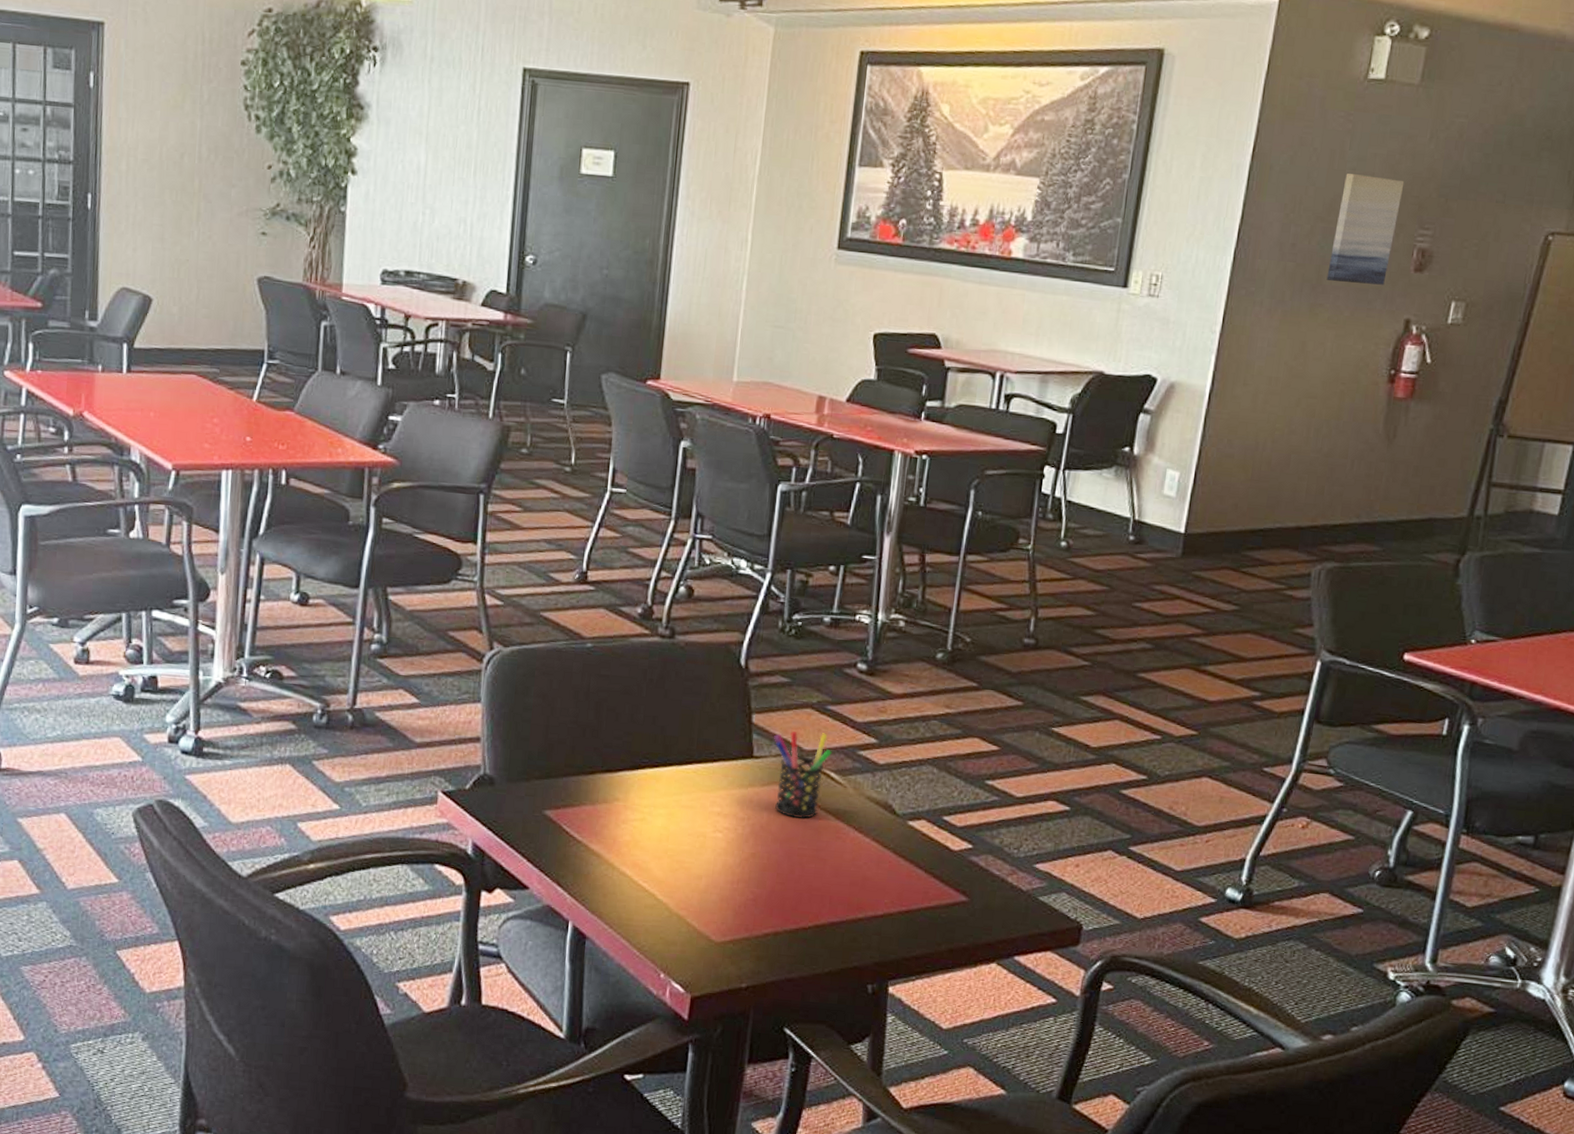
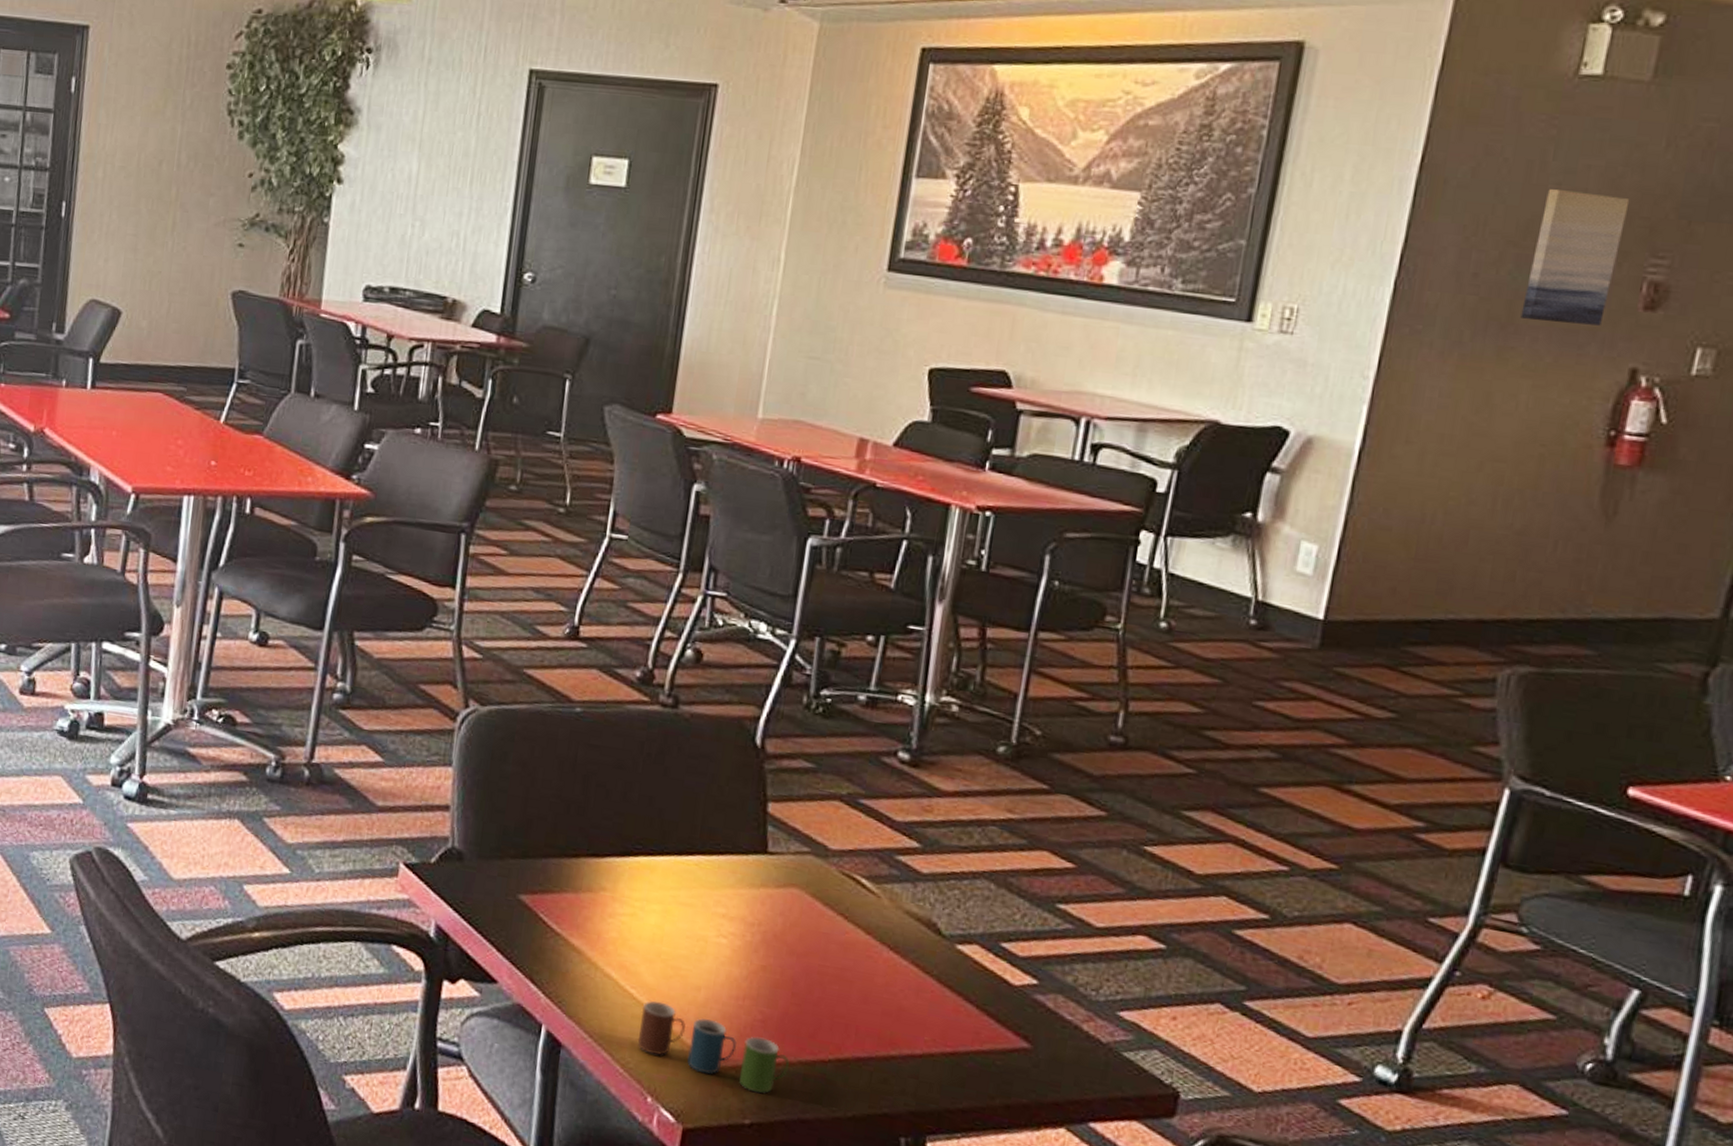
cup: none [651,891,777,960] -> present [638,1000,789,1094]
pen holder: present [774,731,832,819] -> none [792,826,864,931]

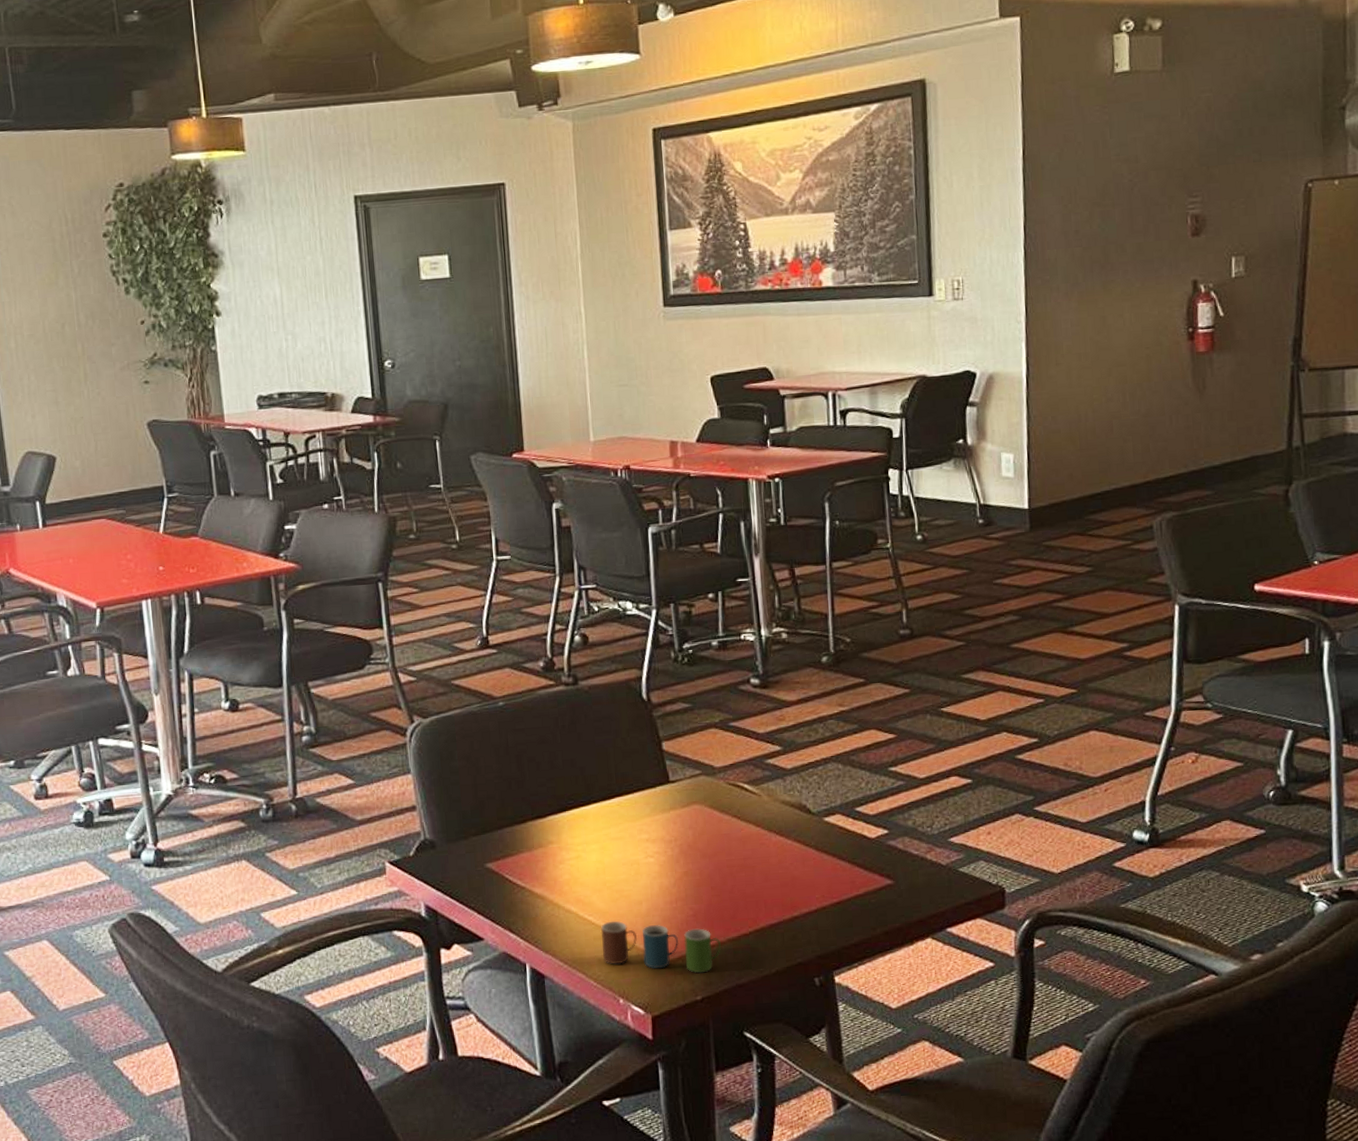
wall art: present [1520,189,1630,326] -> none [1111,157,1167,258]

